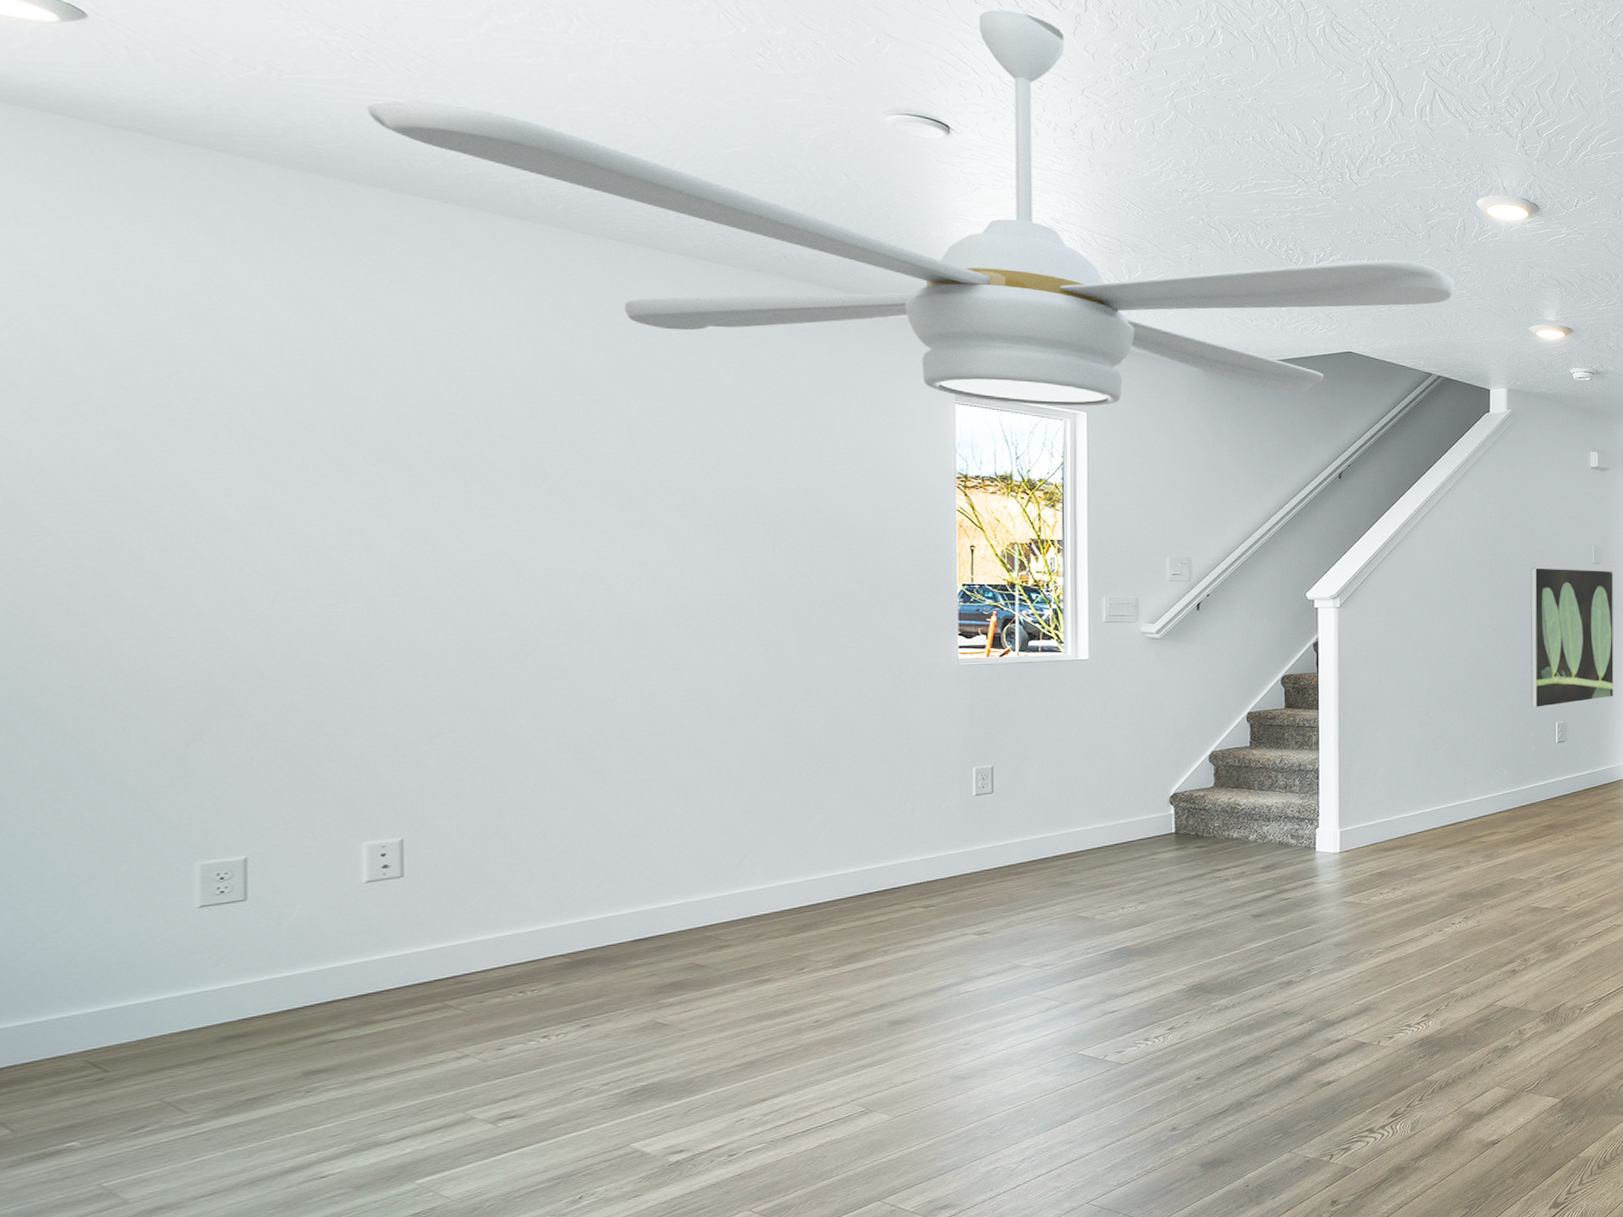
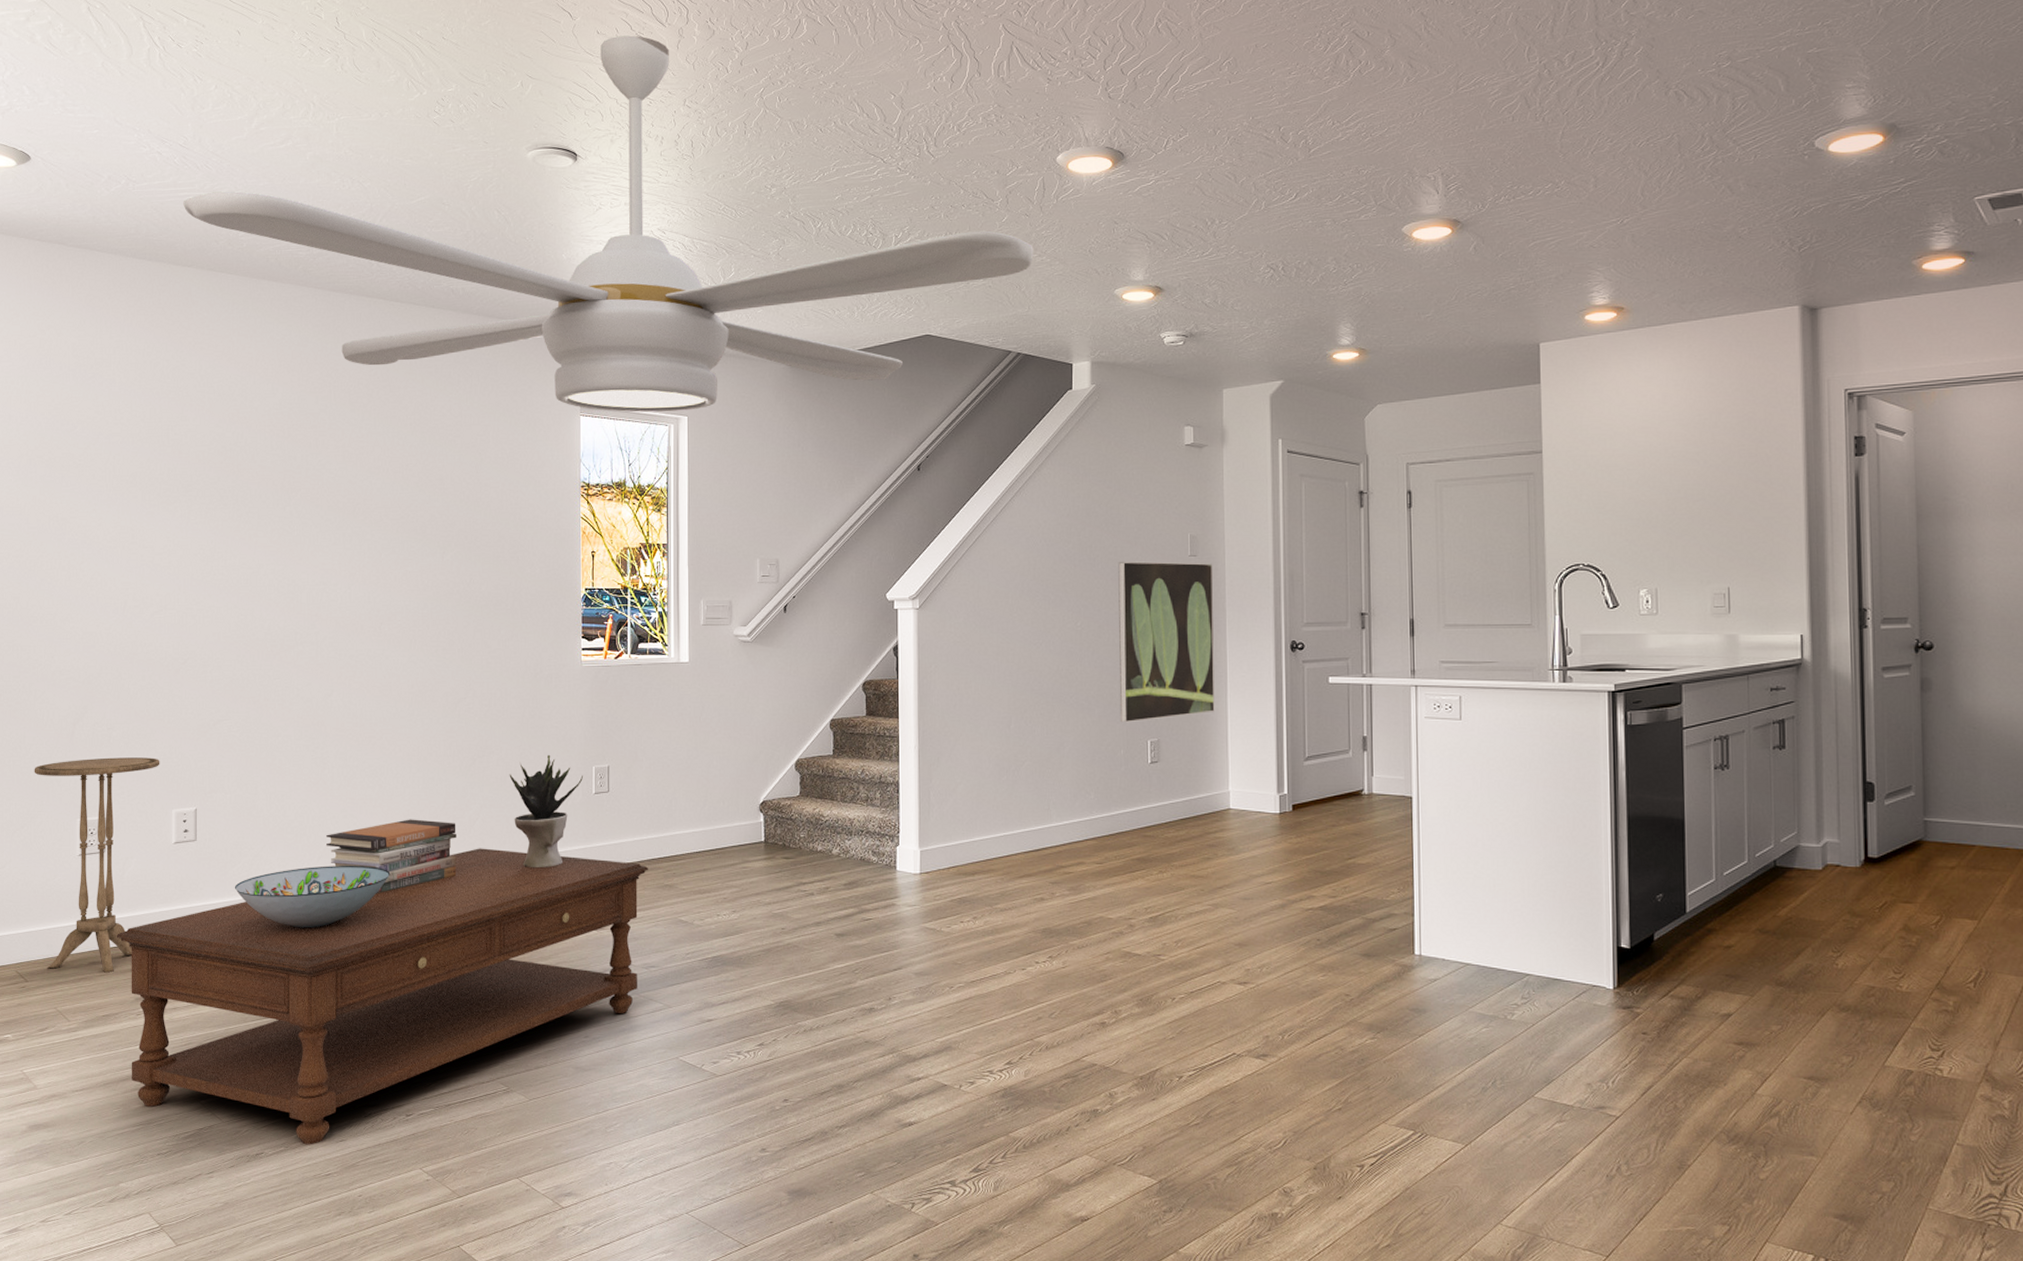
side table: none [113,781,341,1052] -> present [34,757,160,973]
coffee table: none [268,859,1041,1208] -> present [116,848,648,1144]
decorative bowl: none [466,889,703,967] -> present [234,865,391,928]
book stack: none [609,834,796,918] -> present [326,819,457,893]
potted plant: none [865,757,960,877] -> present [509,754,583,868]

